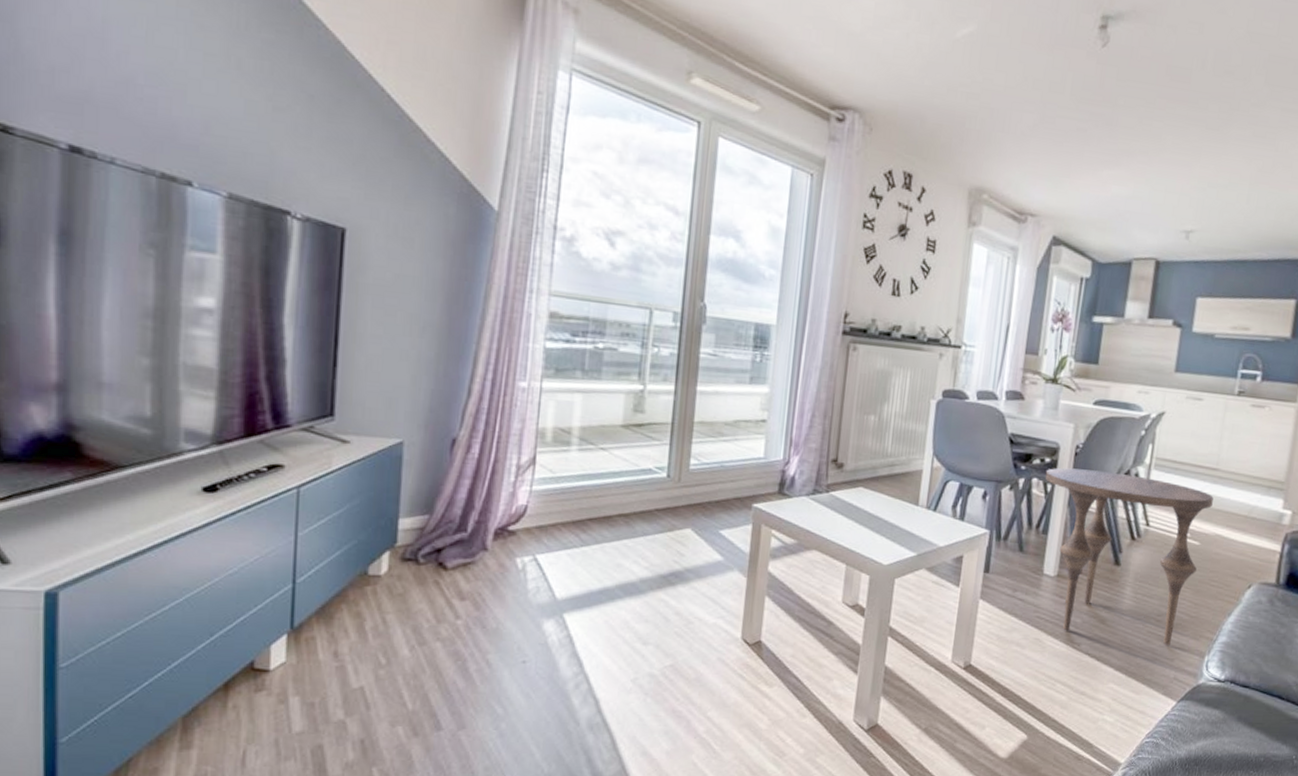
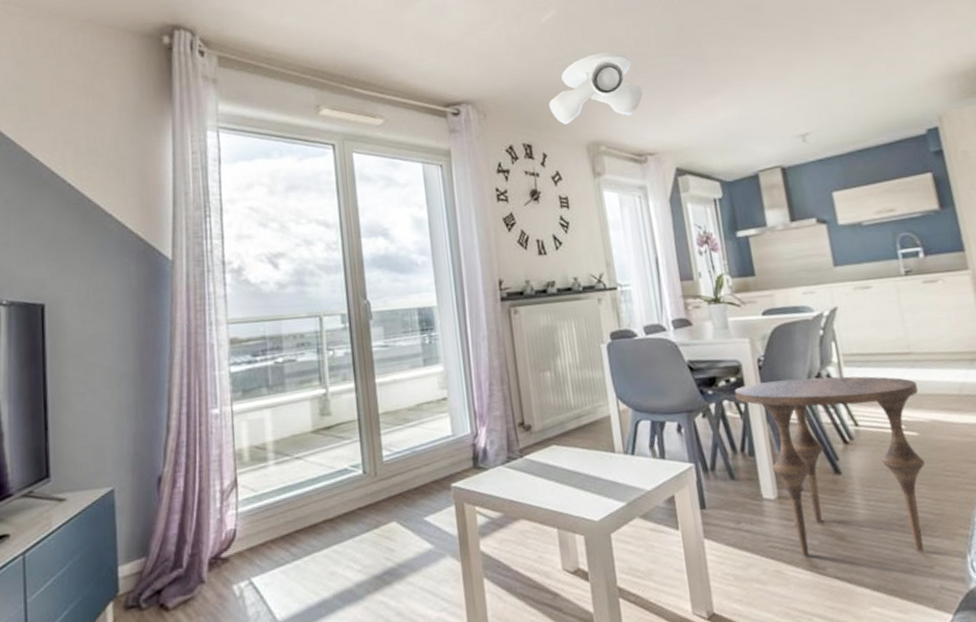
ceiling light: none [941,88,1042,168] -> present [549,51,643,124]

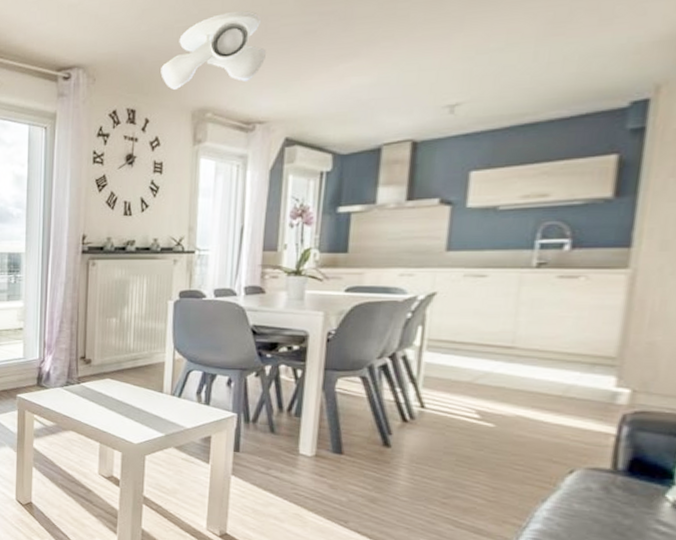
side table: present [734,376,926,555] -> none [294,354,511,529]

